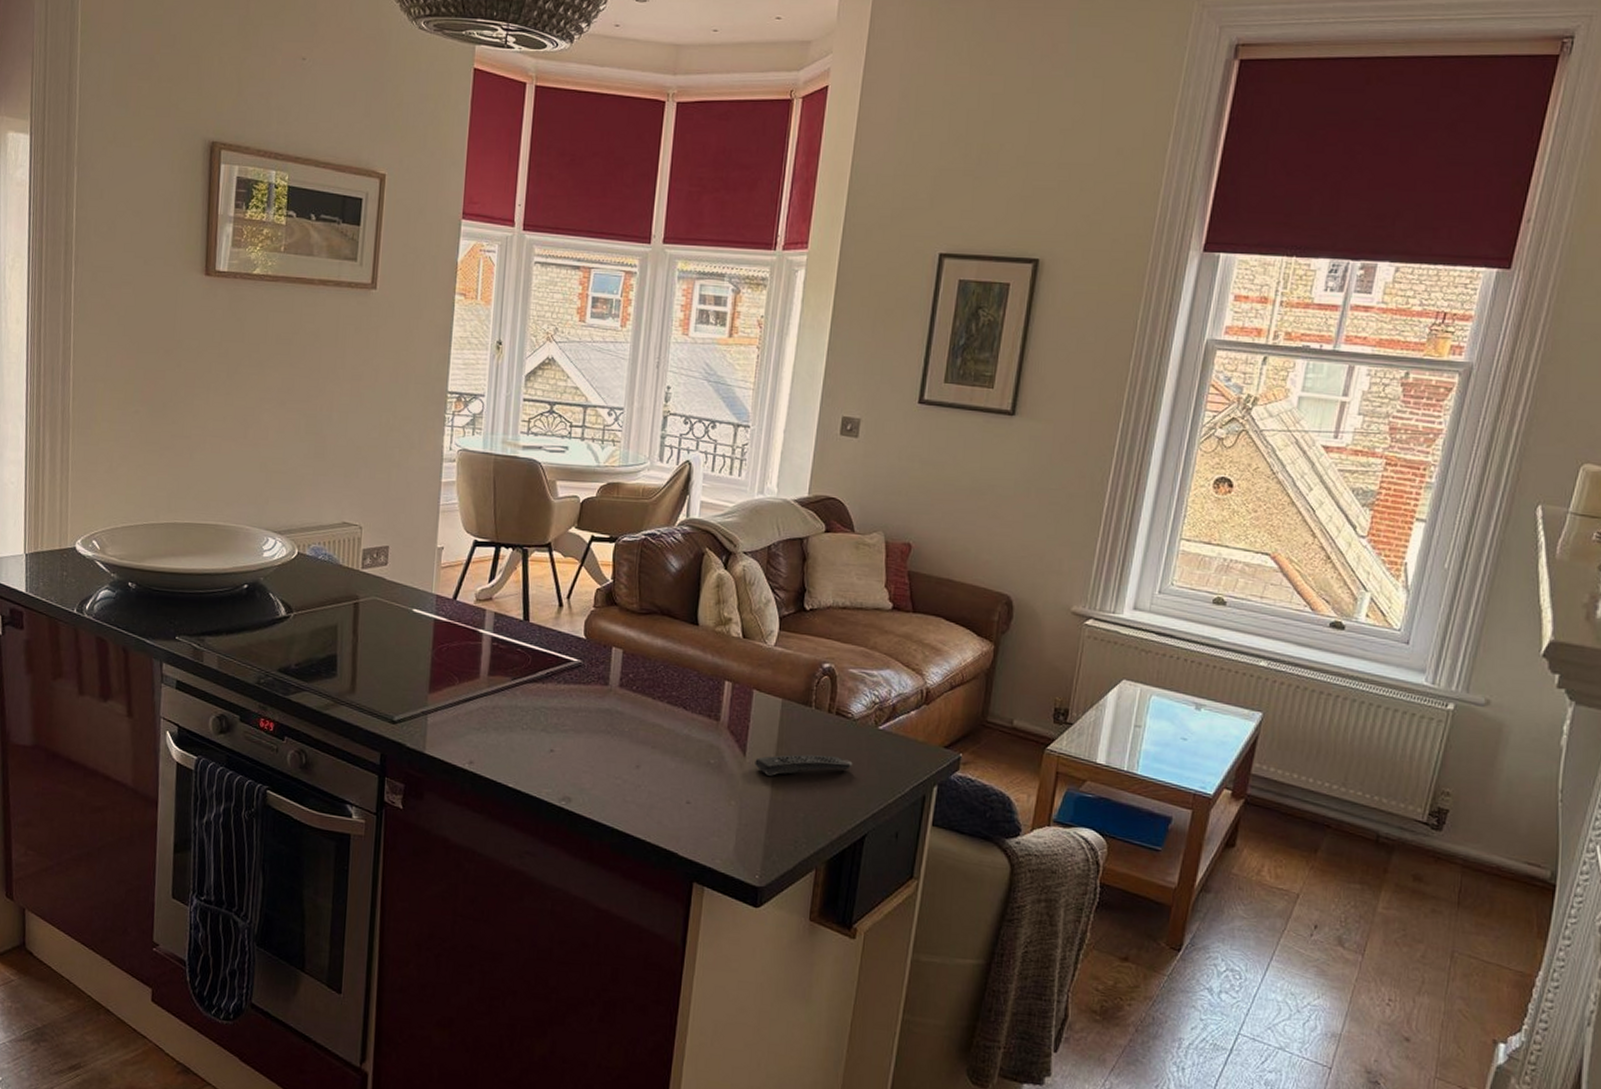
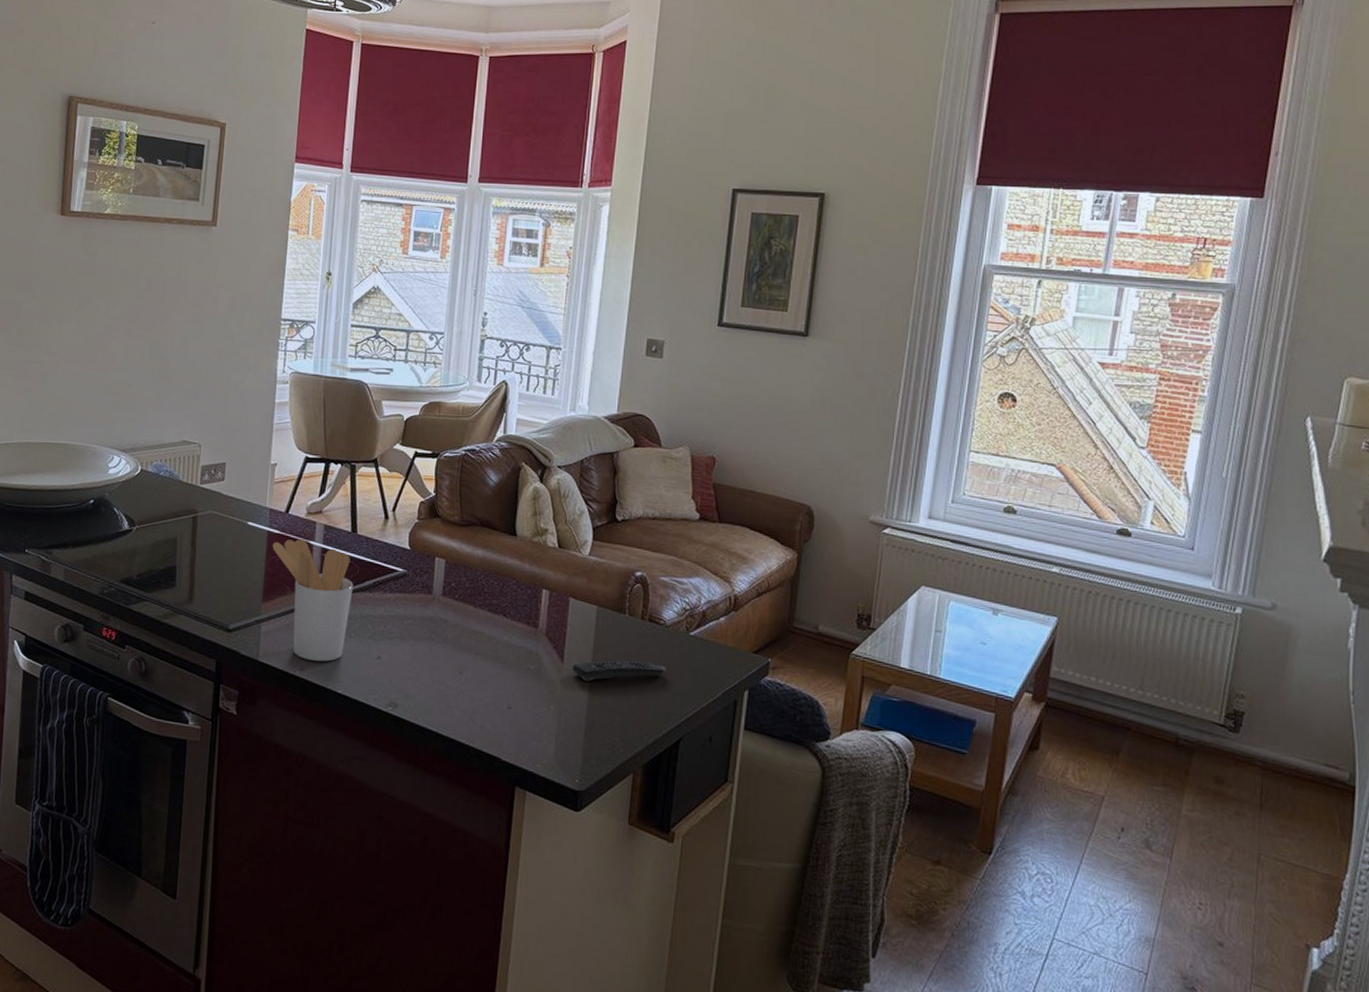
utensil holder: none [439,627,526,755] -> present [272,539,354,662]

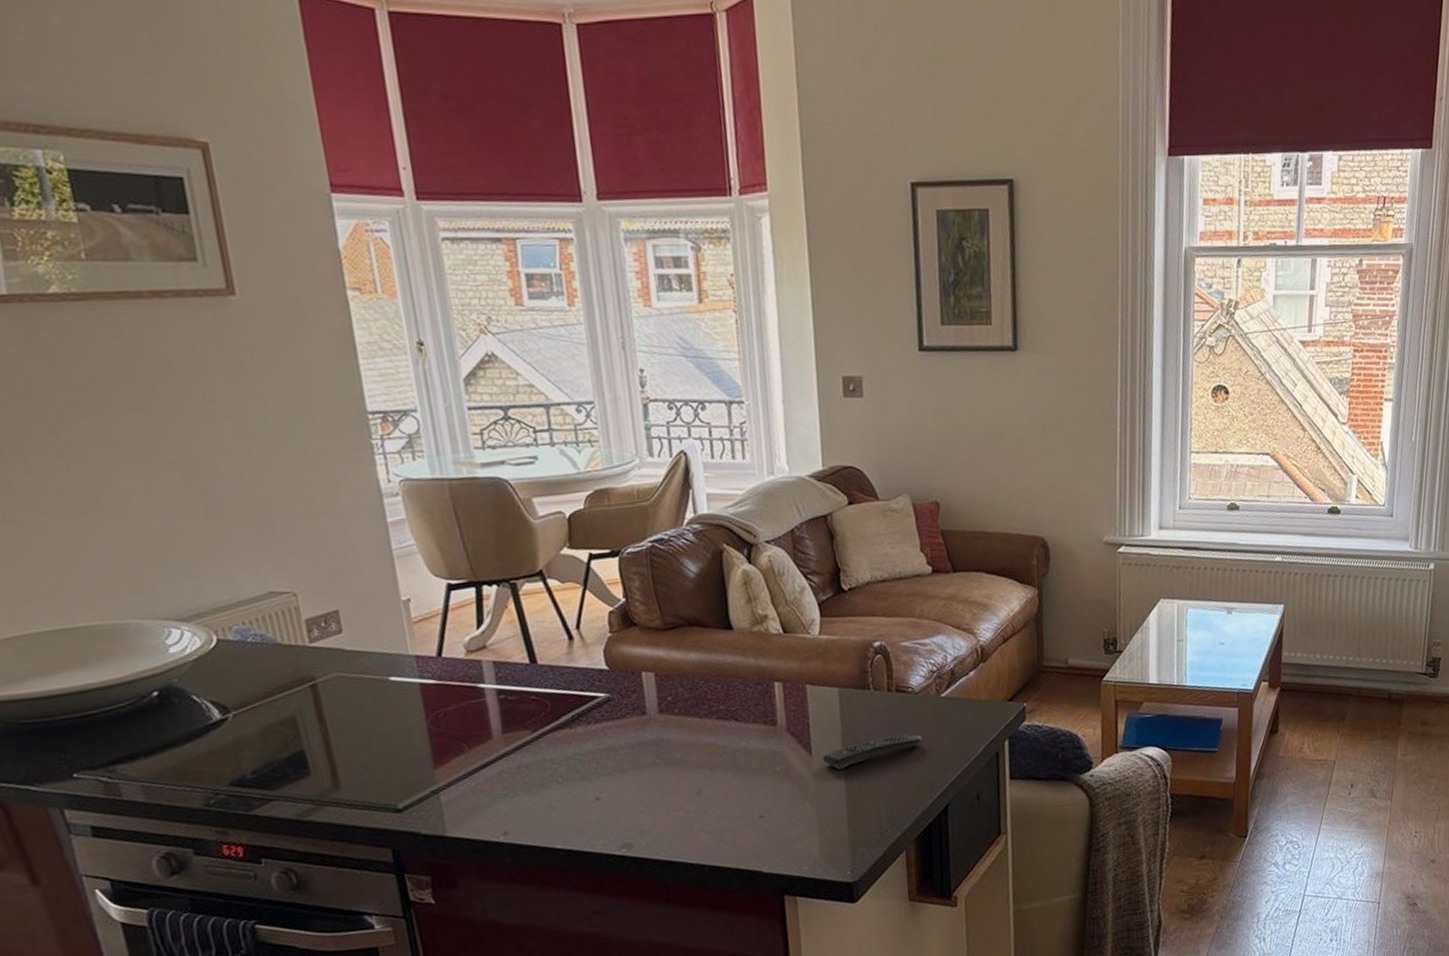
utensil holder: present [272,539,354,662] -> none [429,684,553,822]

